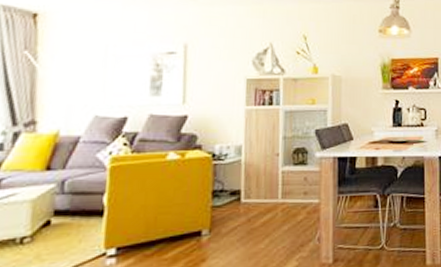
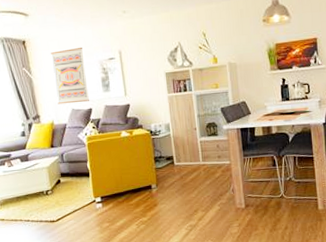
wall art: none [72,32,129,108] -> present [51,47,89,105]

